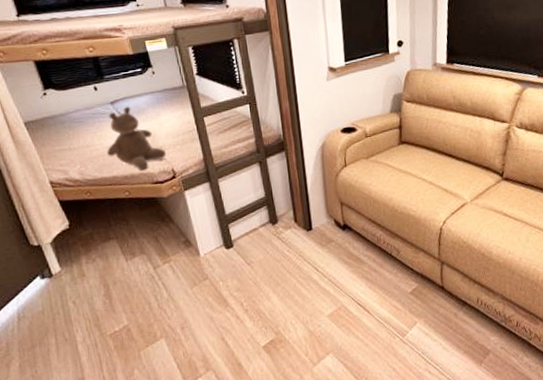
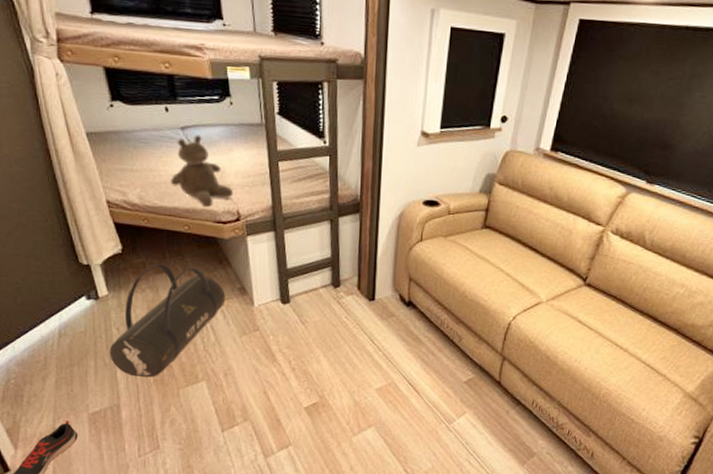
duffel bag: none [68,229,173,346] -> present [109,263,226,378]

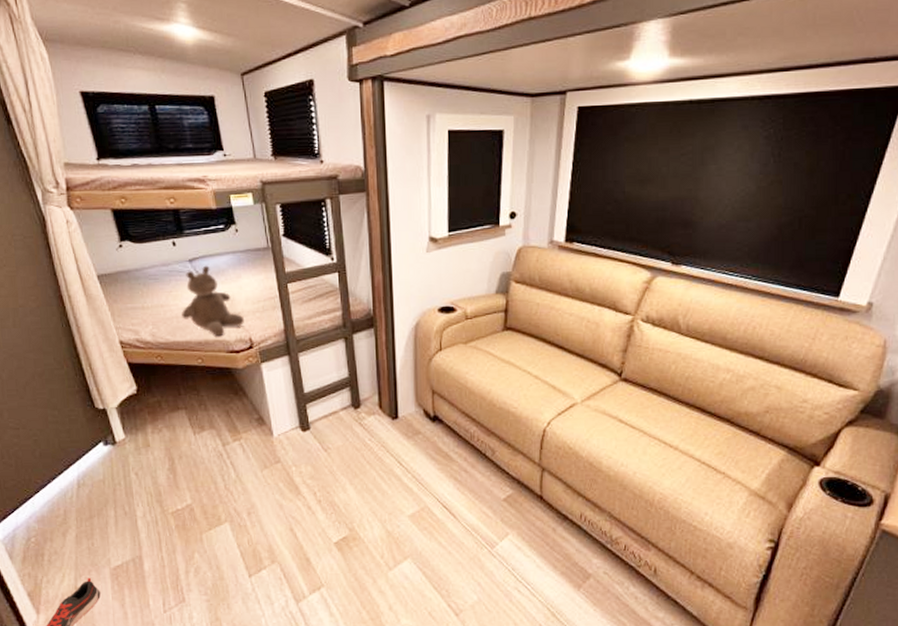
duffel bag: present [109,263,226,378] -> none [129,401,244,524]

